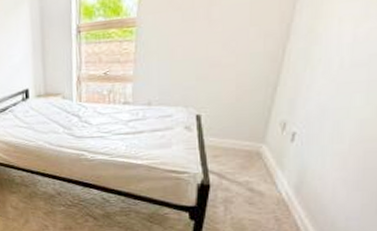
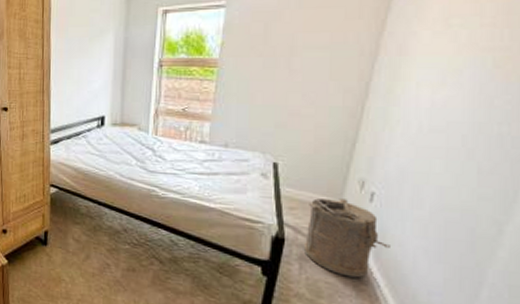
laundry hamper: none [229,141,311,213] -> present [305,198,390,278]

